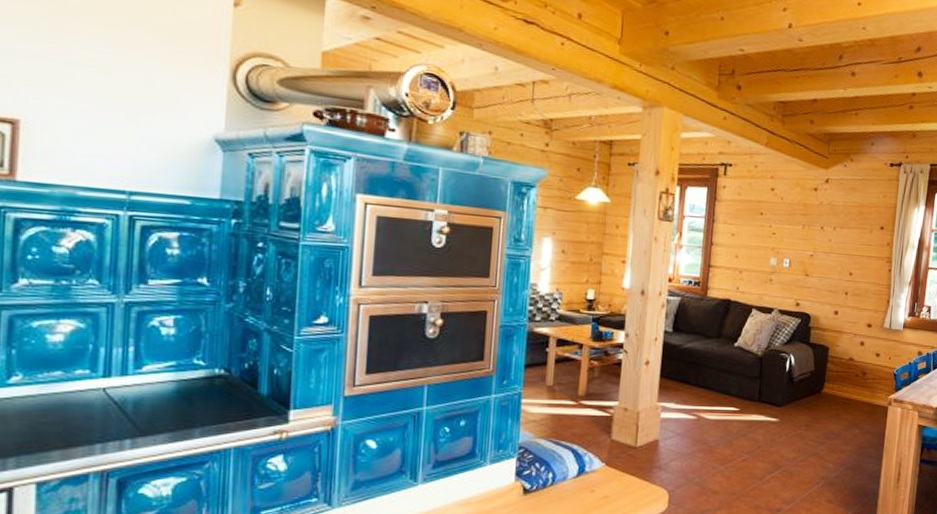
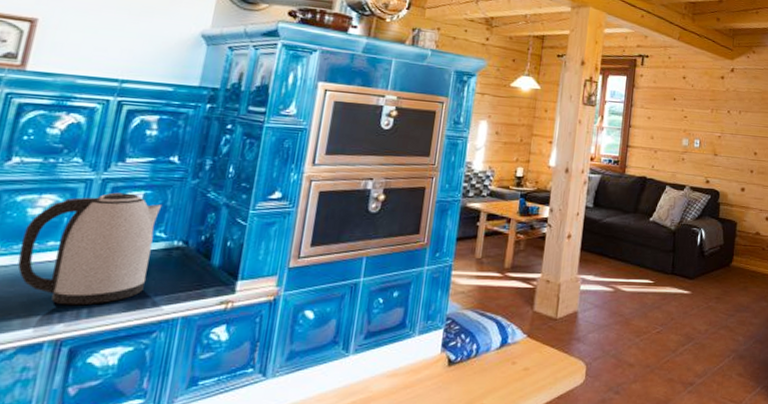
kettle: none [45,317,197,436] -> present [17,192,163,306]

